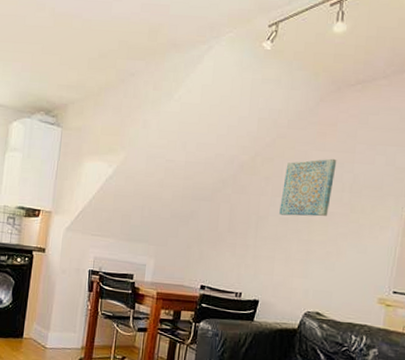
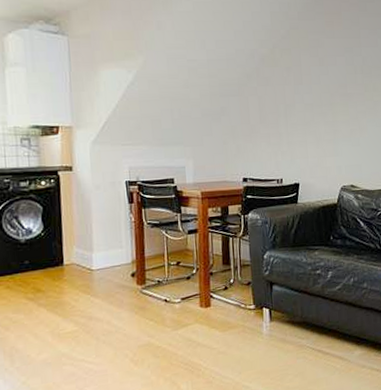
wall art: present [279,158,337,217] -> none [303,44,347,101]

